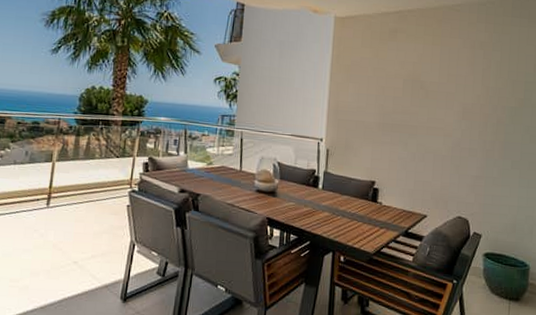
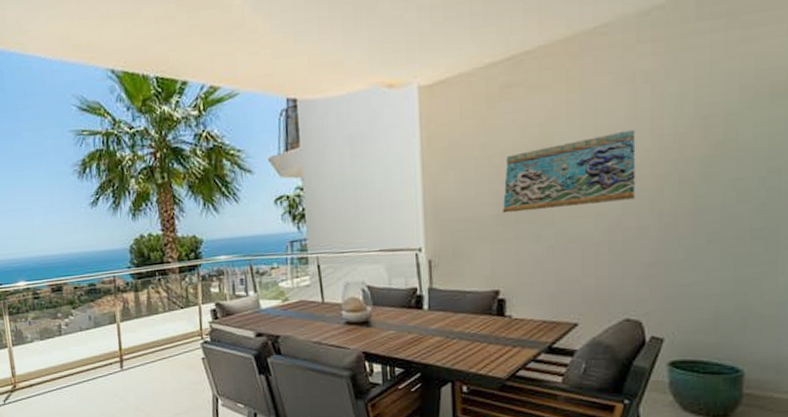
decorative wall panel: none [382,79,473,129] -> present [502,129,636,214]

